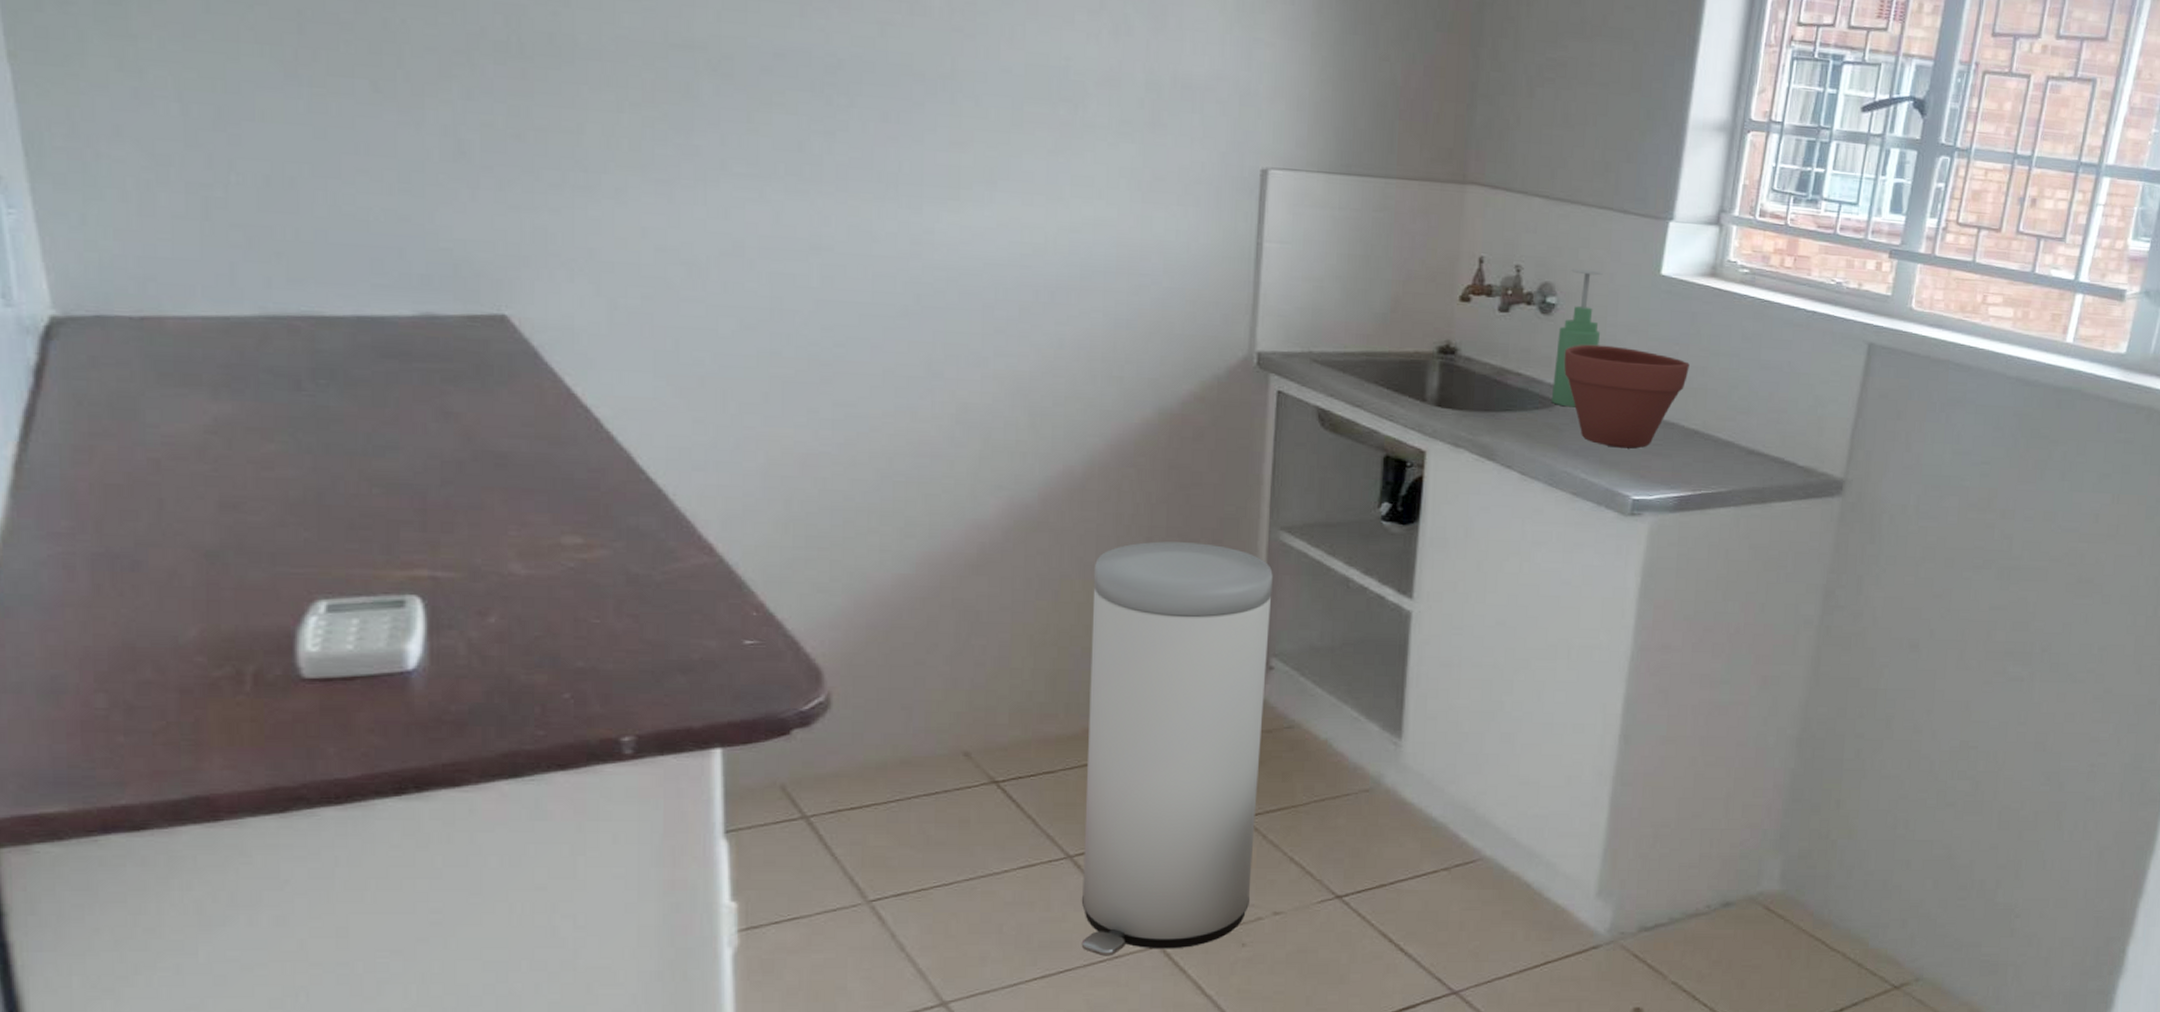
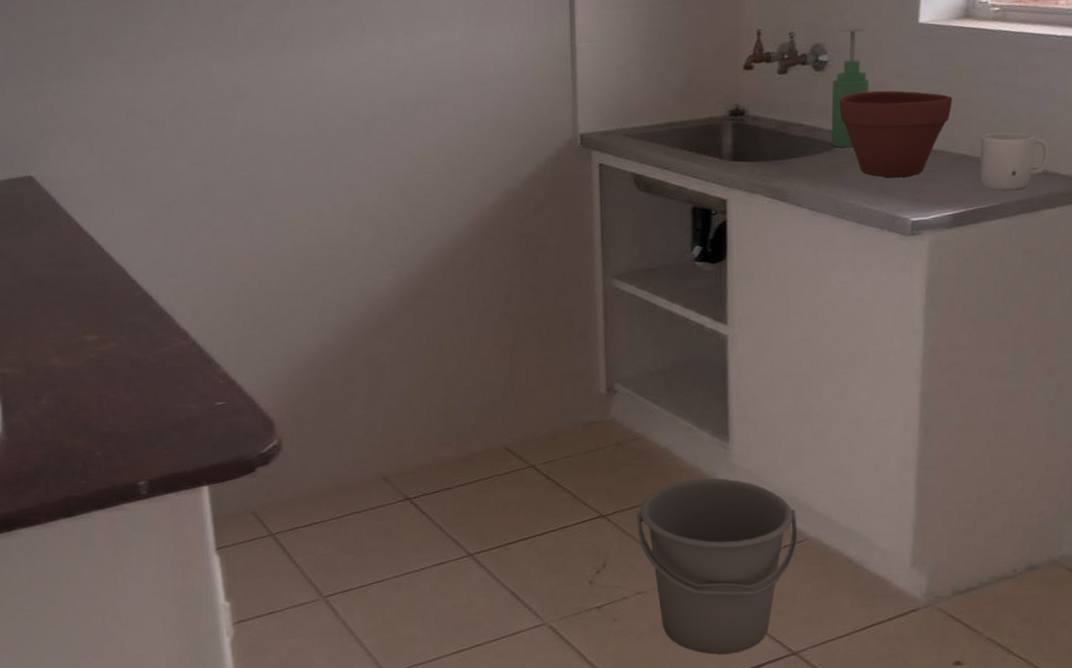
pedal bin: present [1081,541,1273,957] -> none [467,294,616,633]
bucket: none [1282,779,1473,991] -> present [637,478,798,655]
mug: none [1711,408,1788,477] -> present [979,131,1050,191]

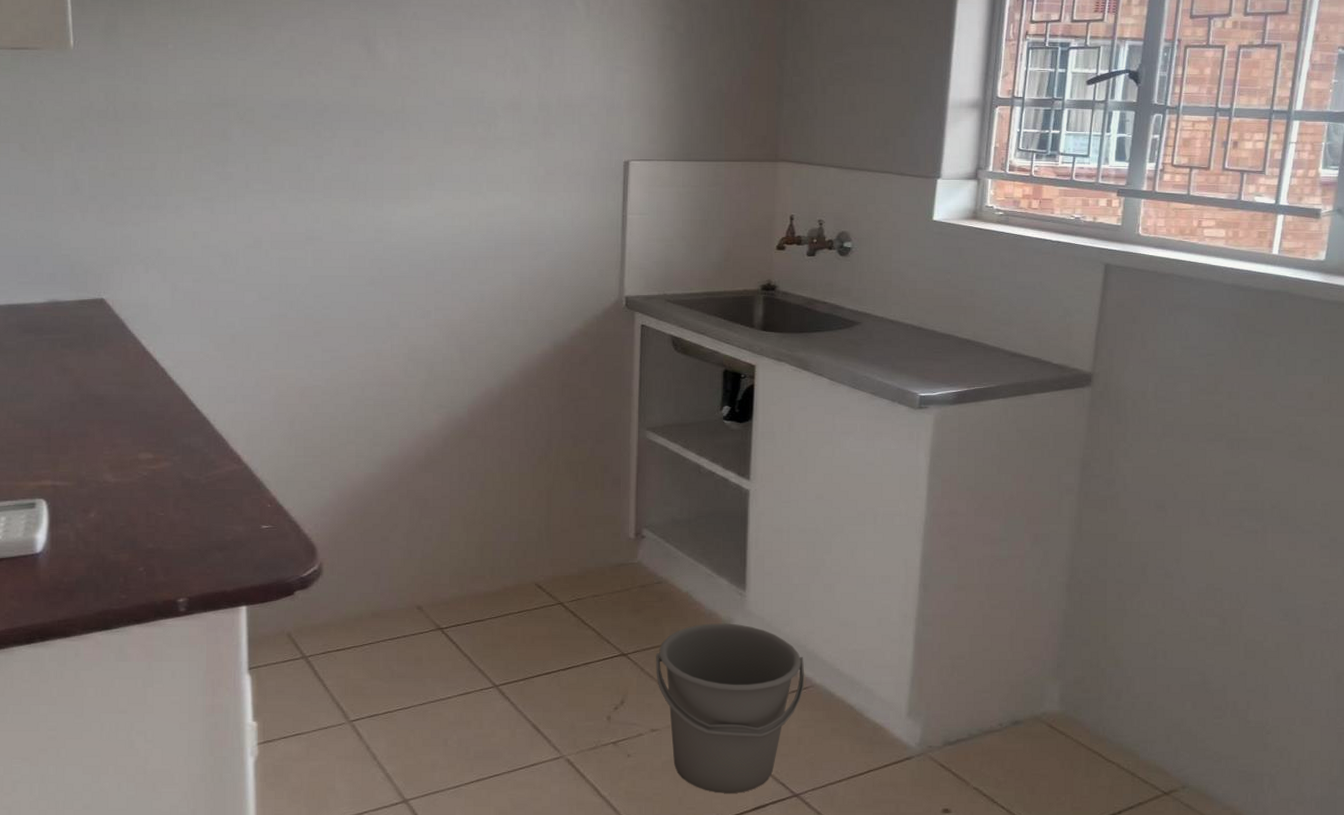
soap dispenser: present [831,27,870,148] -> none [851,220,888,326]
ceramic pot: present [838,90,953,178] -> none [859,277,960,356]
mug: present [979,131,1050,191] -> none [981,321,1043,375]

